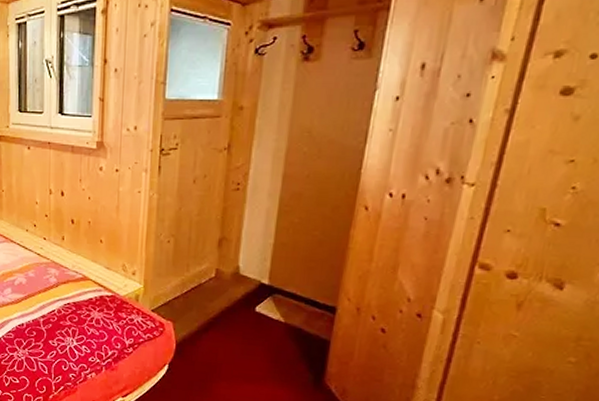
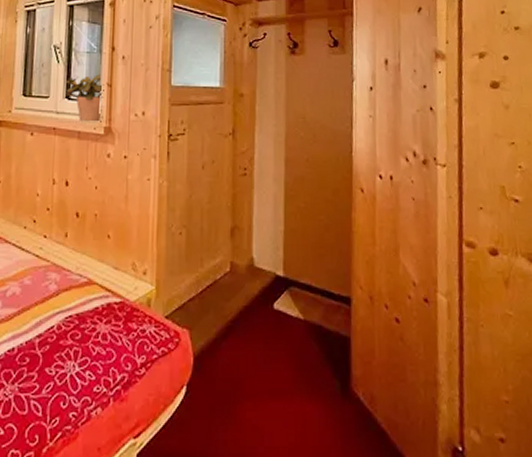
potted plant: none [58,89,97,137] -> present [65,74,105,122]

